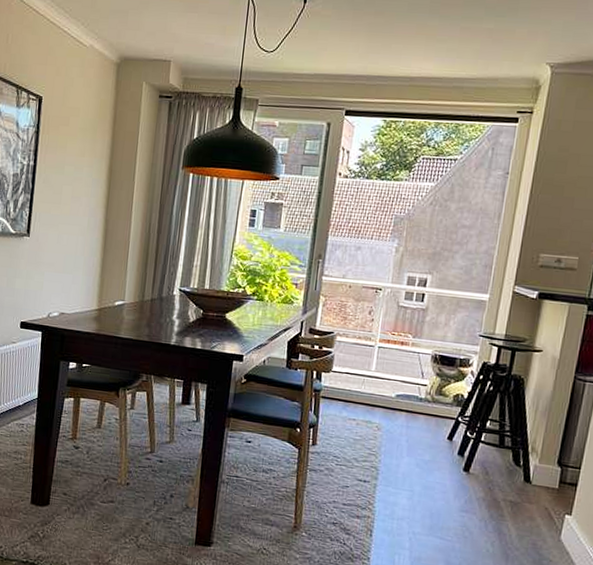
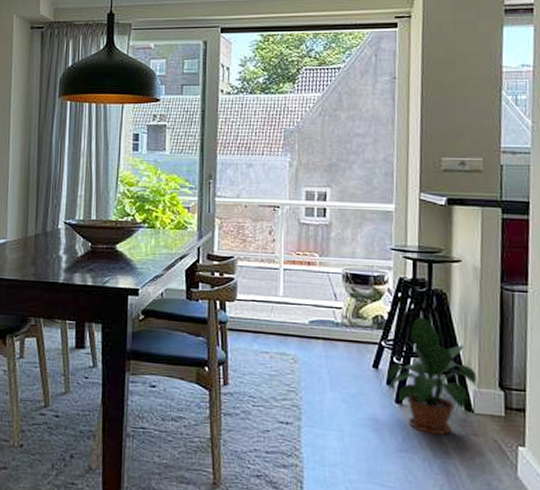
potted plant: none [458,397,542,501] -> present [386,316,483,435]

